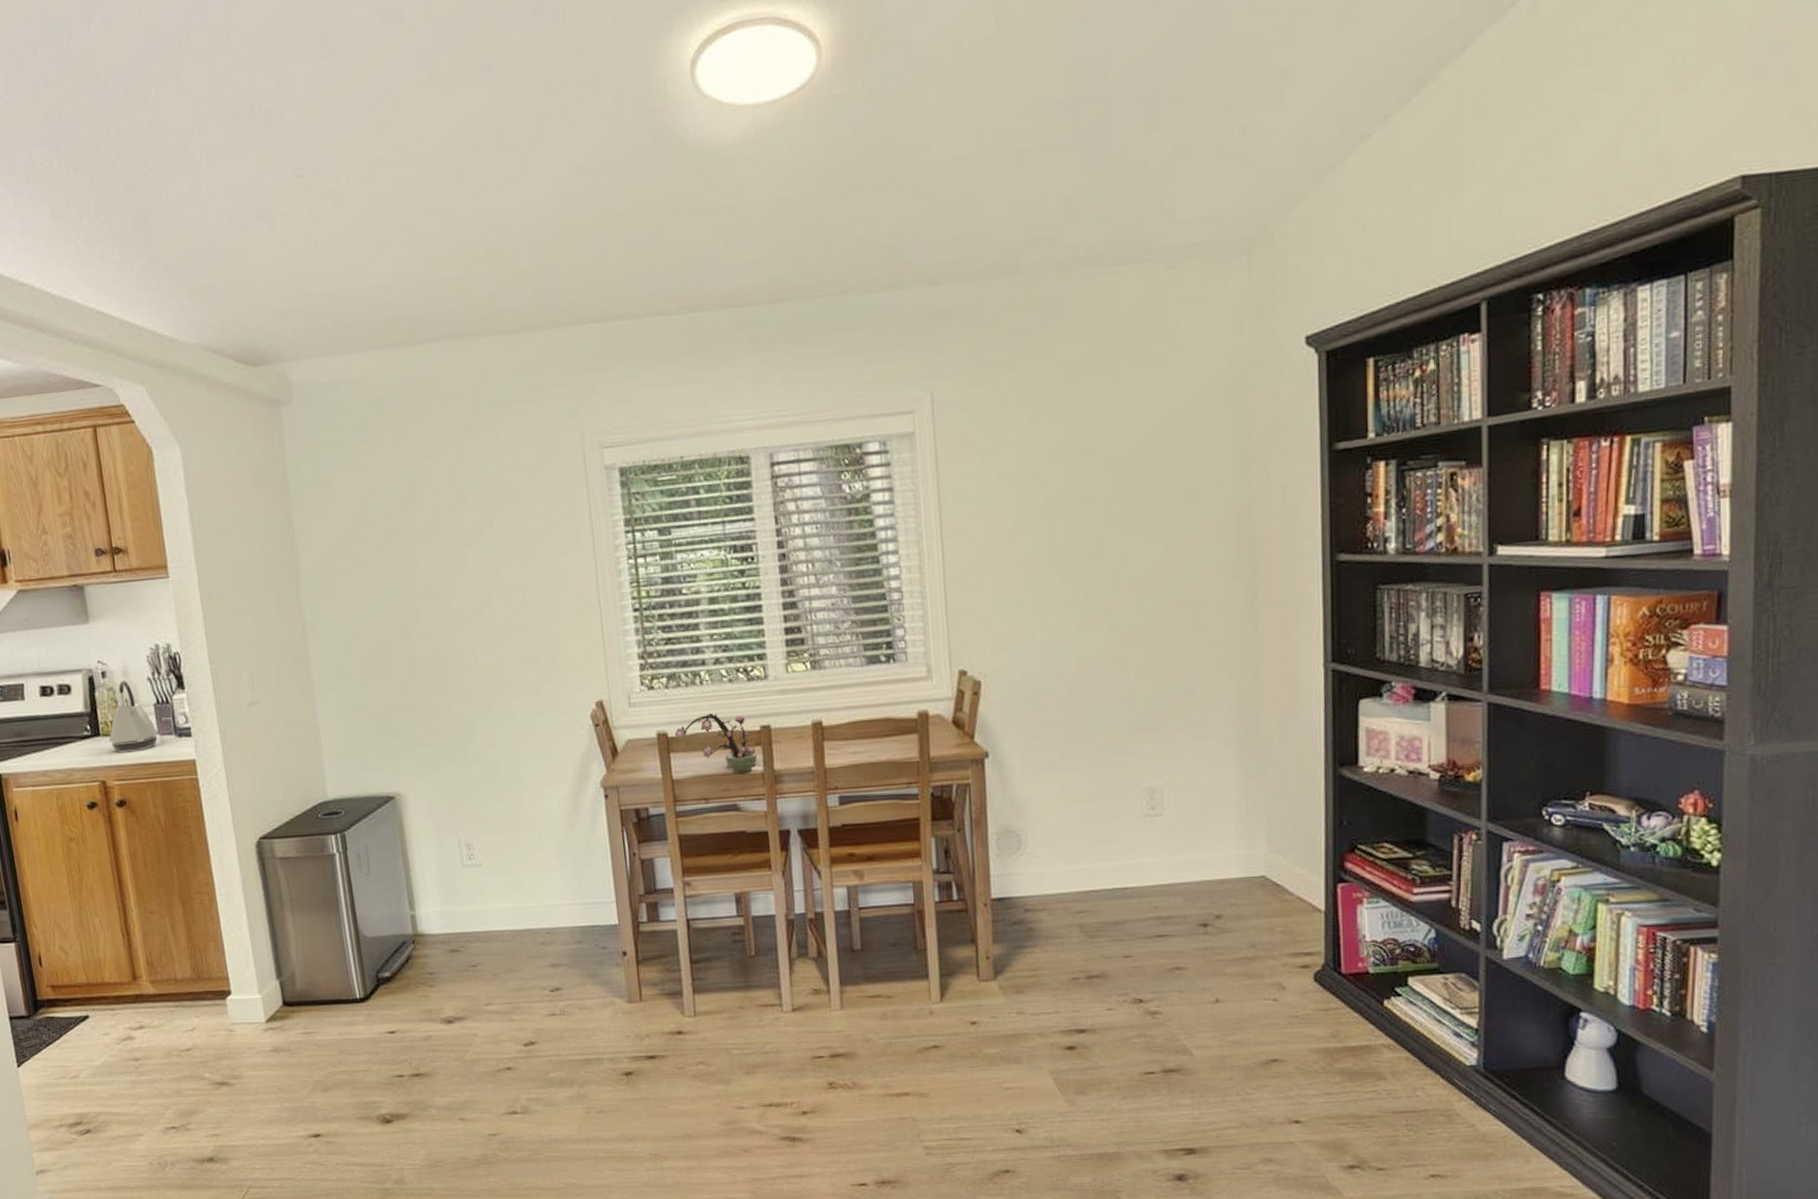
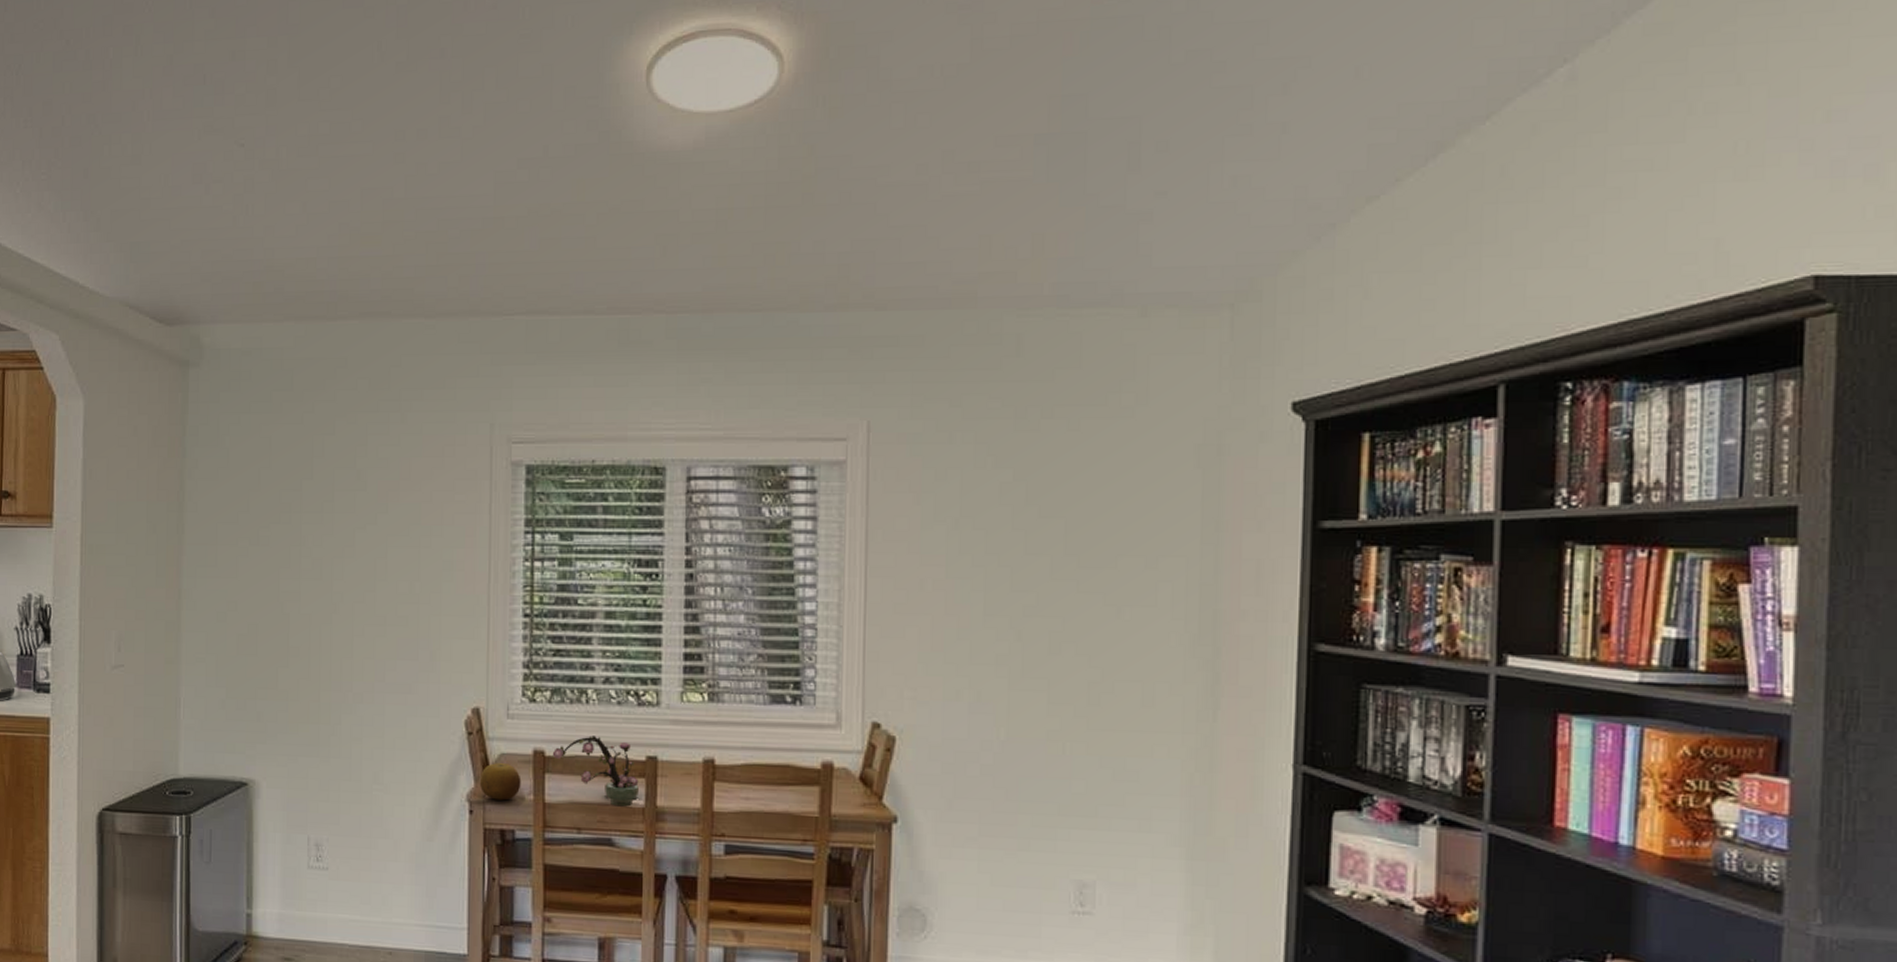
fruit: none [610,748,650,783] -> present [479,763,522,801]

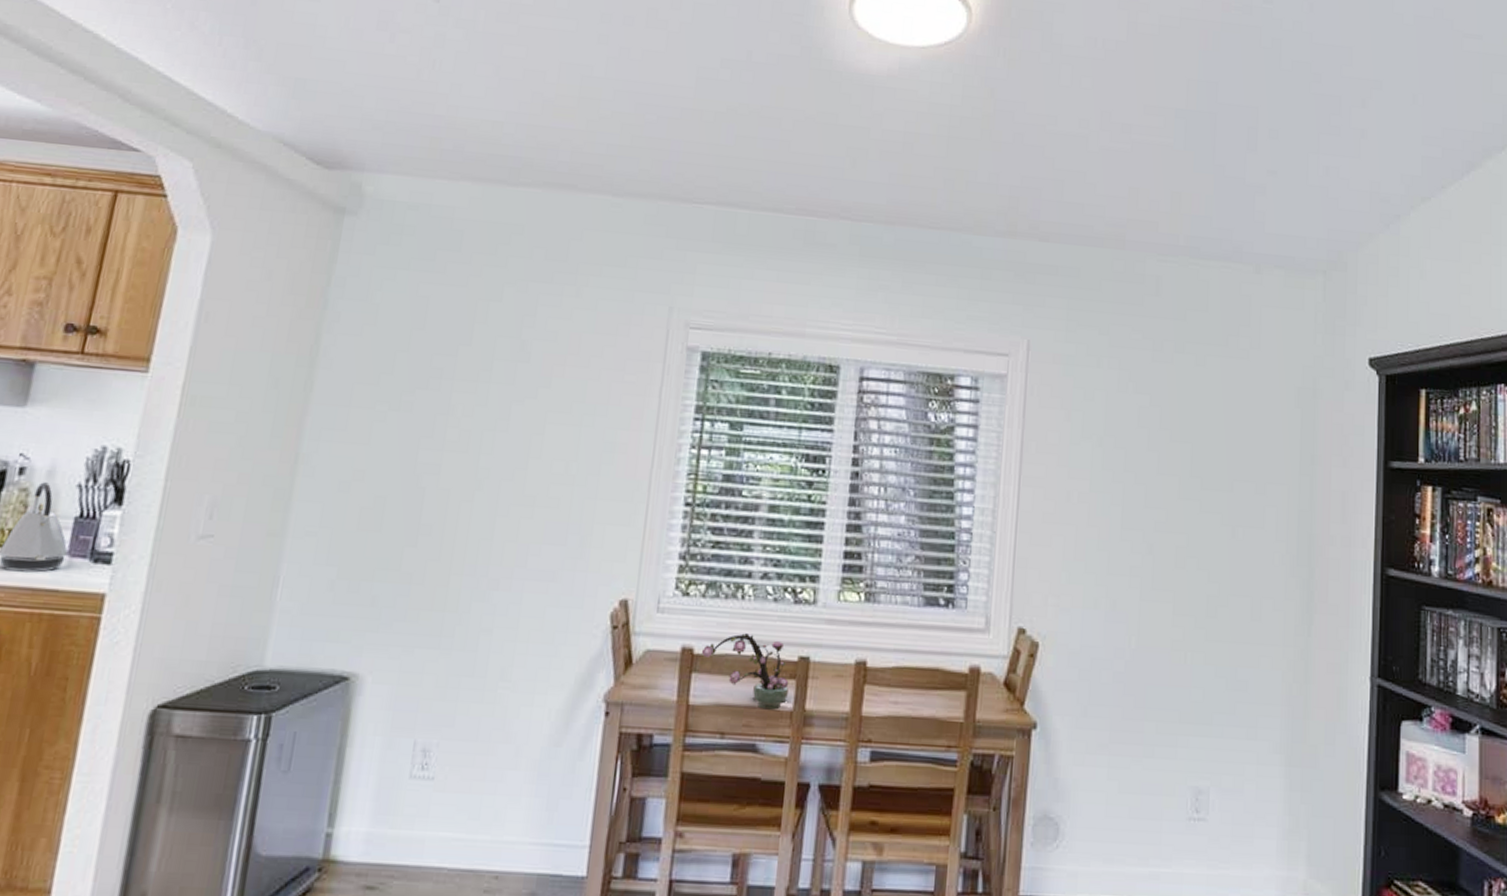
fruit: present [479,763,522,801] -> none [619,660,666,702]

